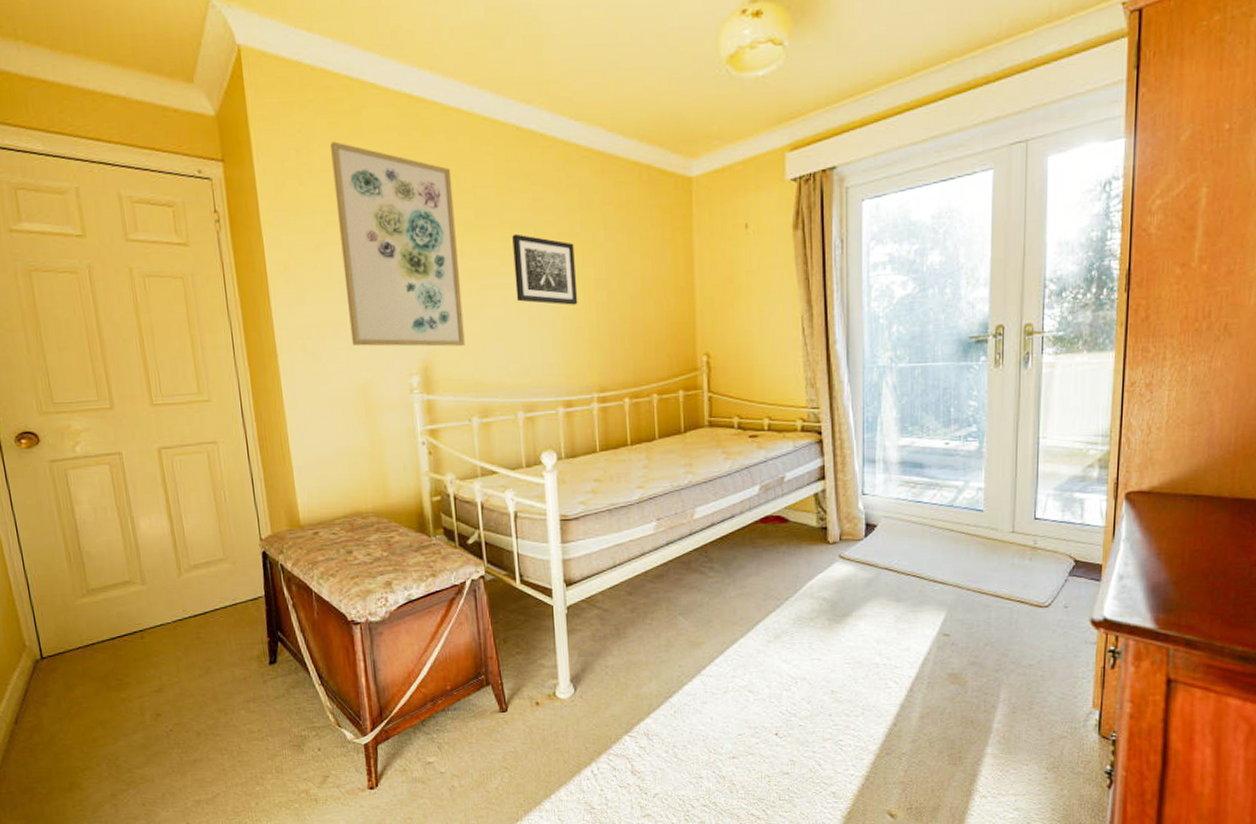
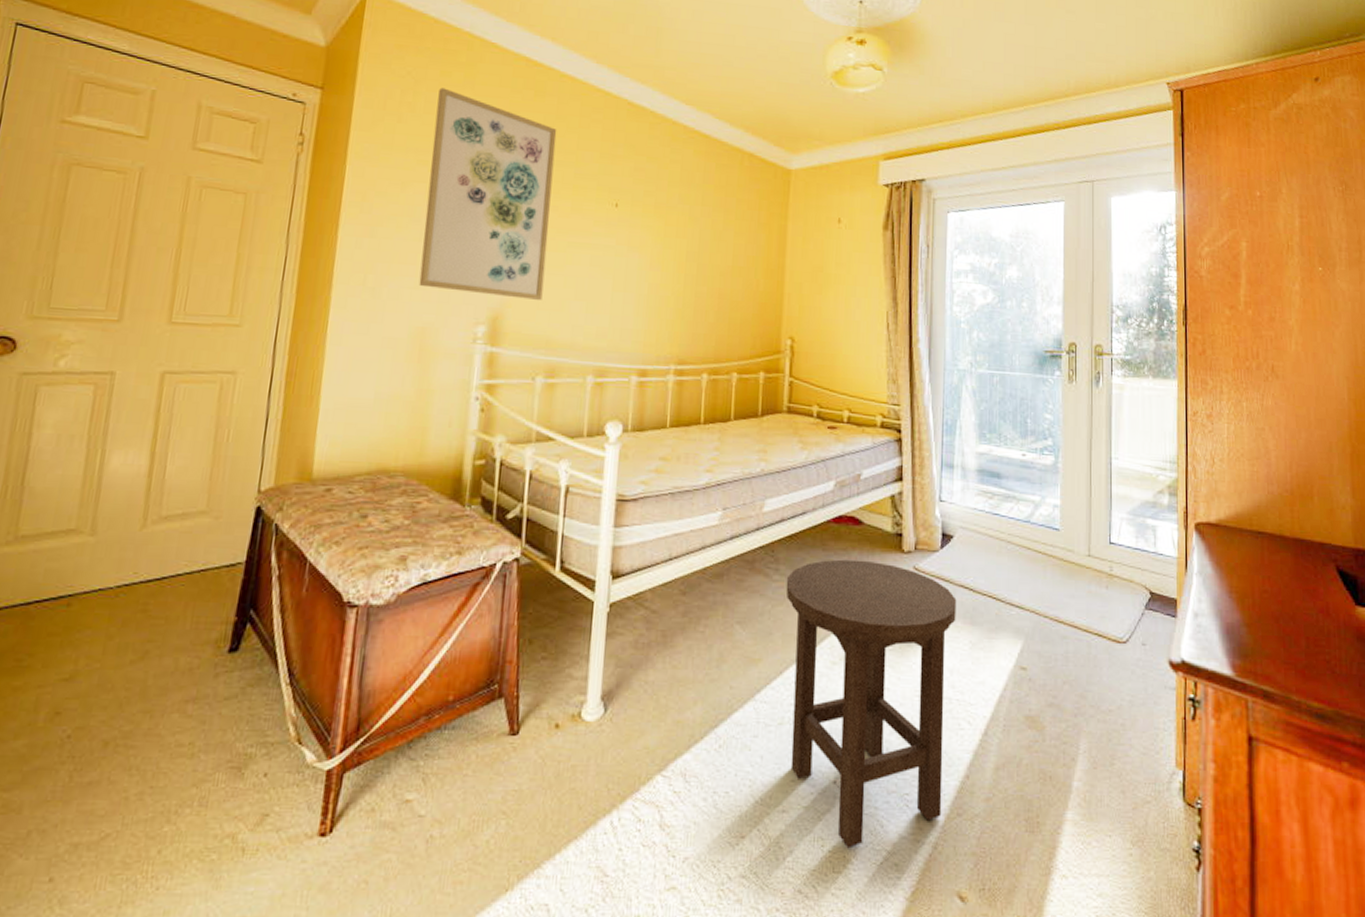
wall art: present [512,233,578,305] -> none [603,197,670,274]
stool: none [720,553,881,783] -> present [786,559,957,849]

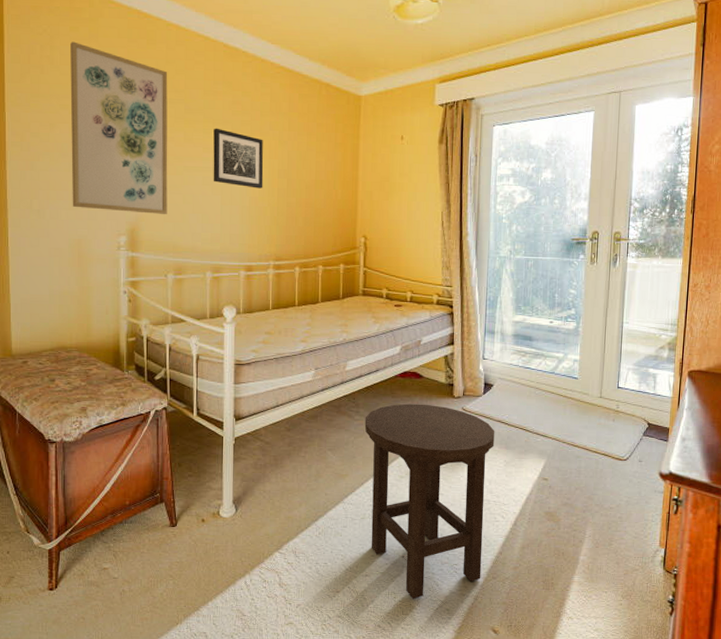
wall art: none [603,197,670,274] -> present [213,128,264,189]

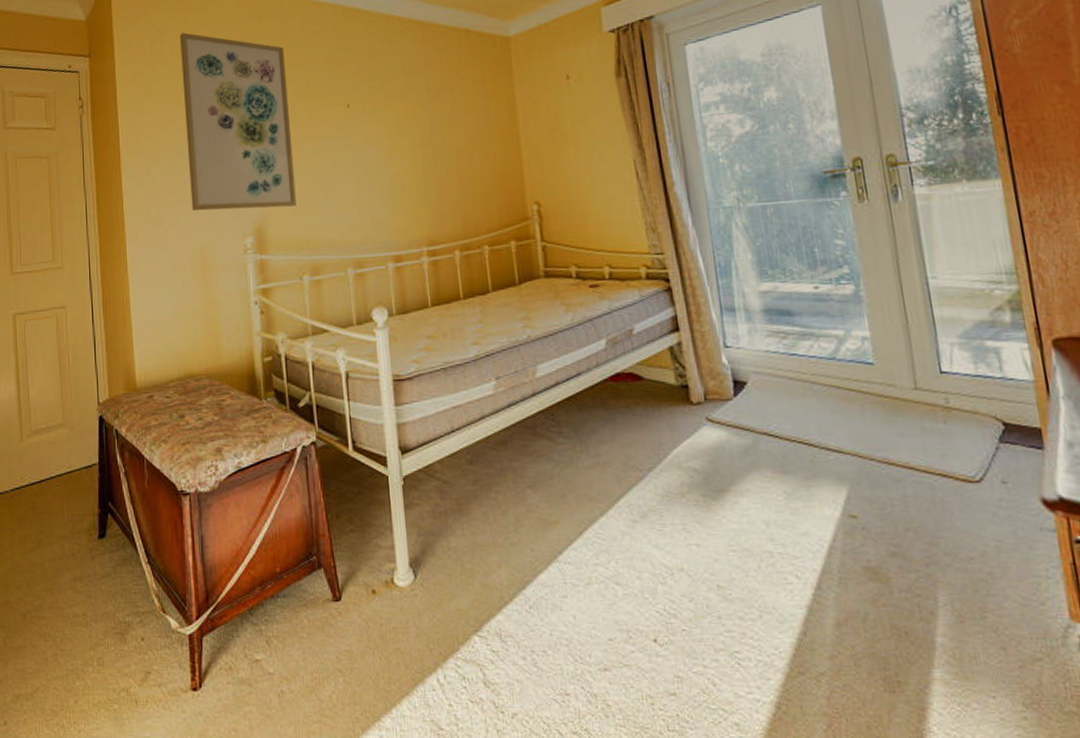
wall art: present [213,128,264,189] -> none [340,99,405,163]
stool: present [364,403,495,600] -> none [571,415,780,707]

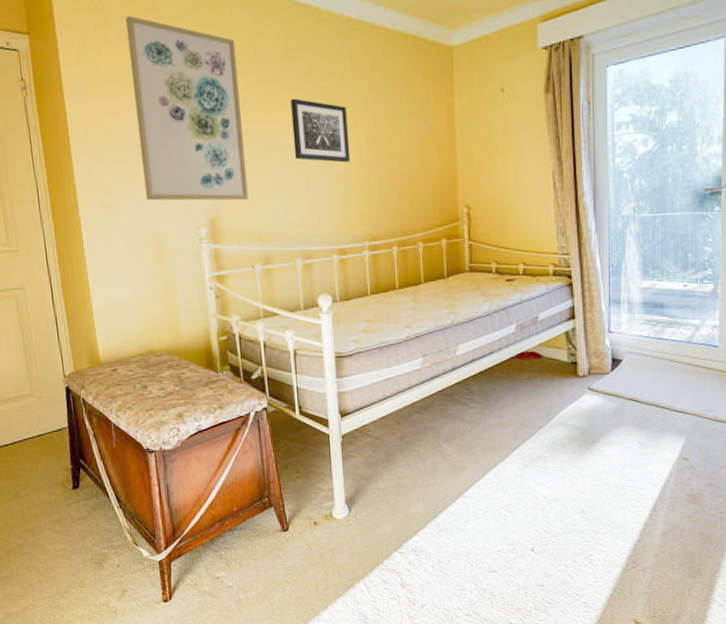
wall art: none [340,99,405,163] -> present [291,98,351,163]

